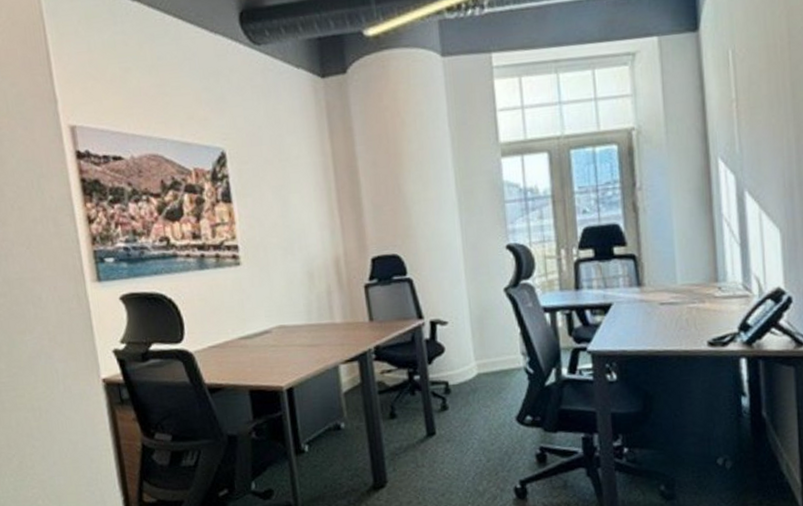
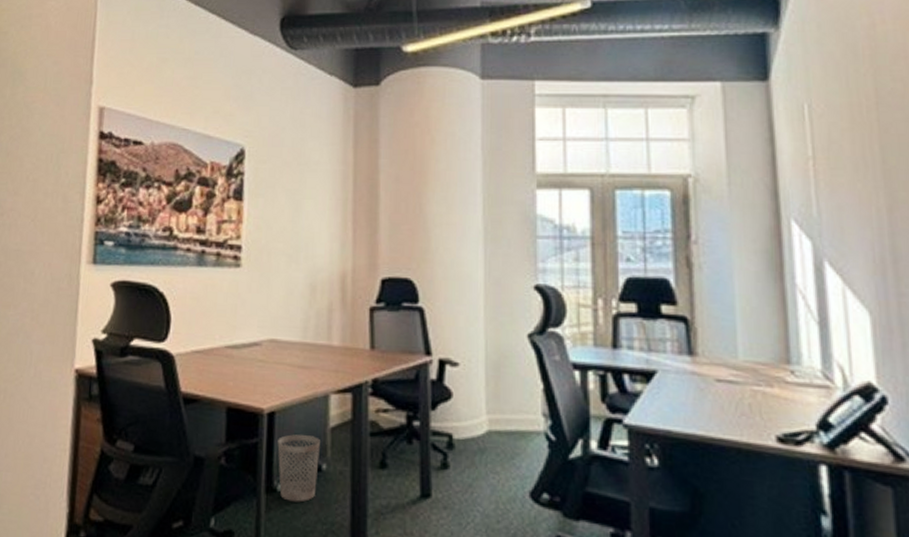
wastebasket: none [299,402,339,458] -> present [277,434,320,503]

